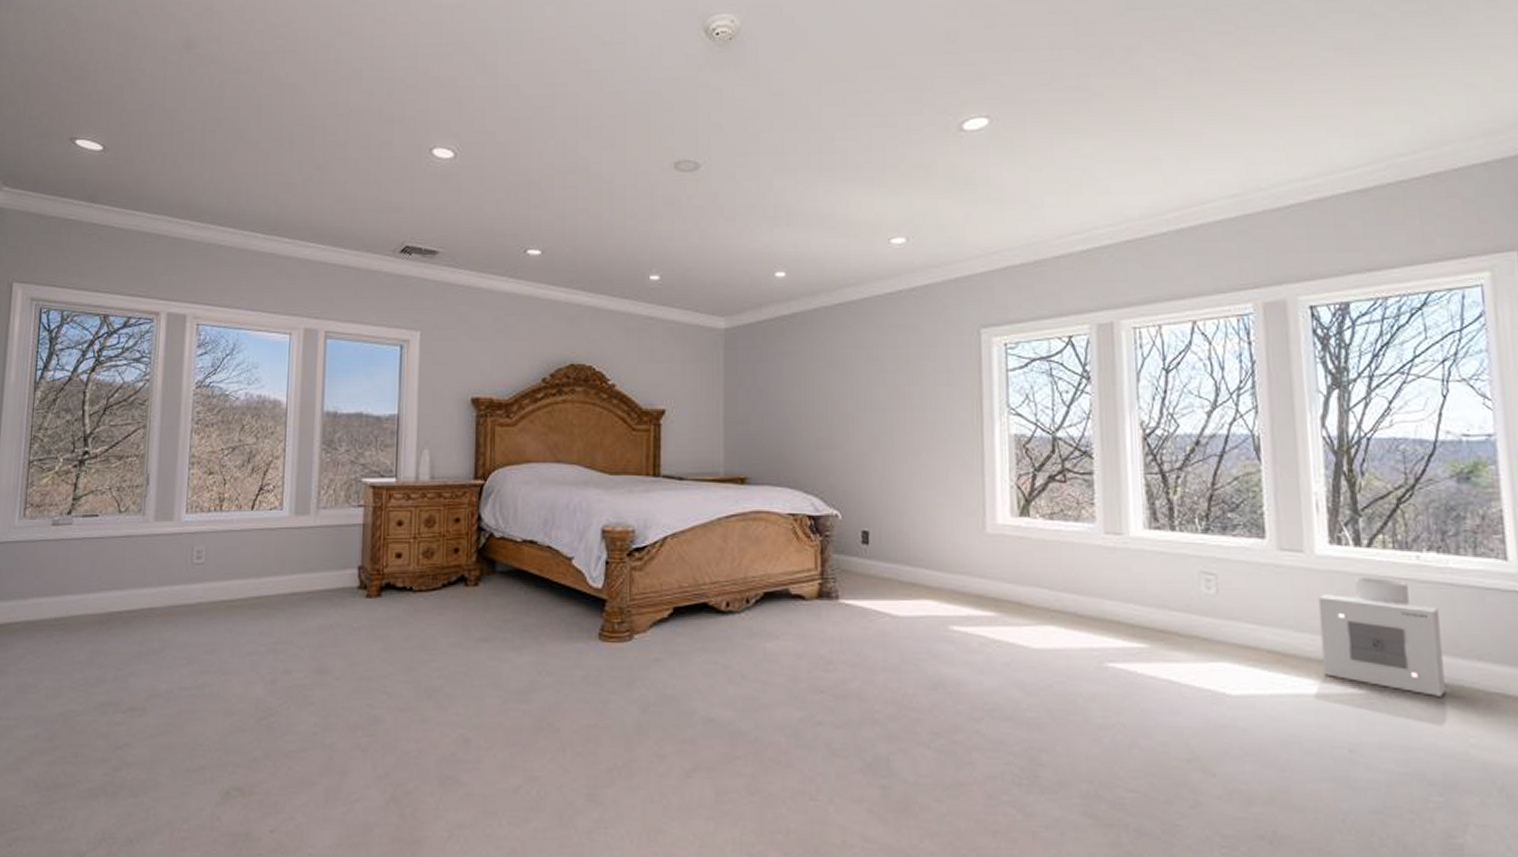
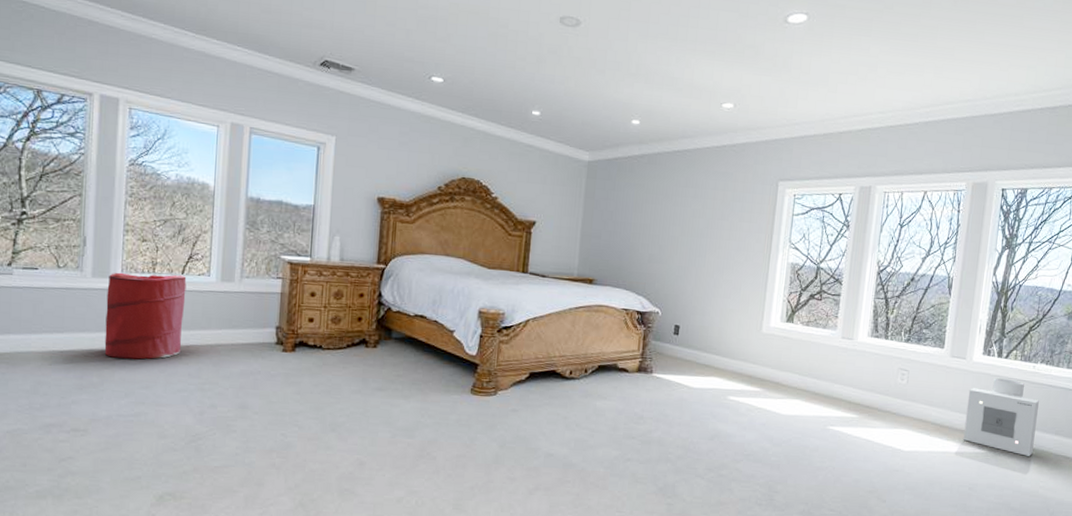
laundry hamper: none [166,512,257,617] -> present [104,272,187,360]

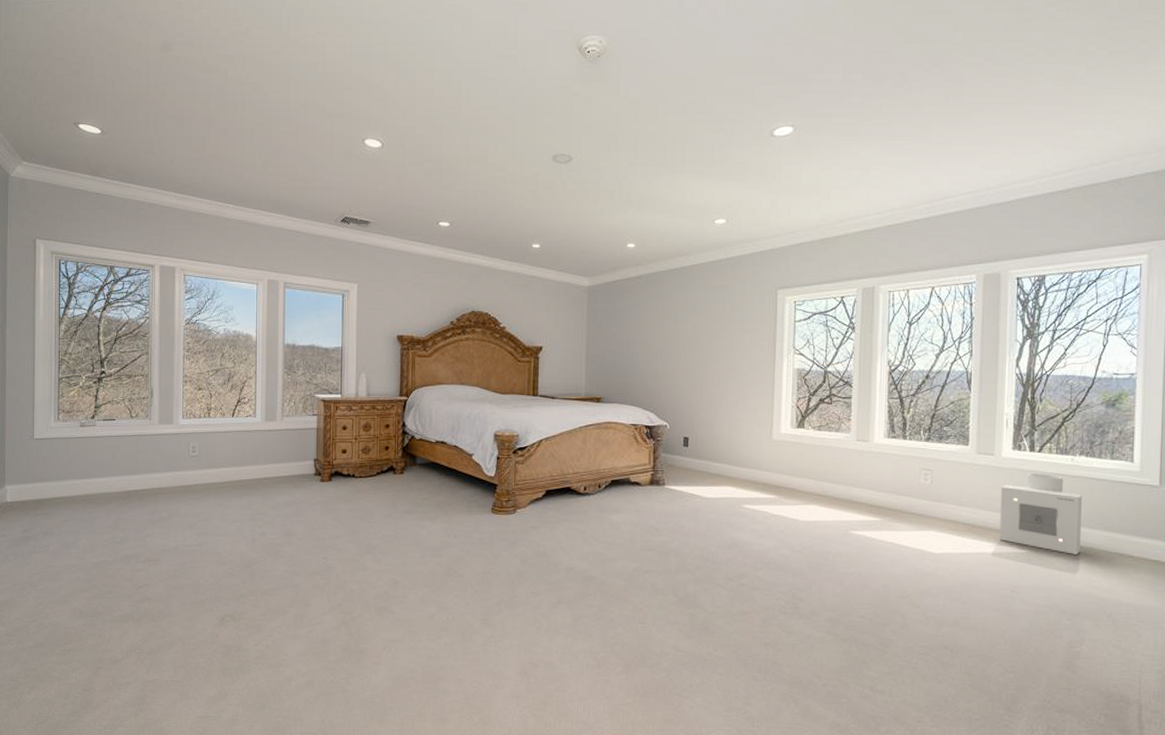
laundry hamper: present [104,272,187,360] -> none [171,418,236,495]

